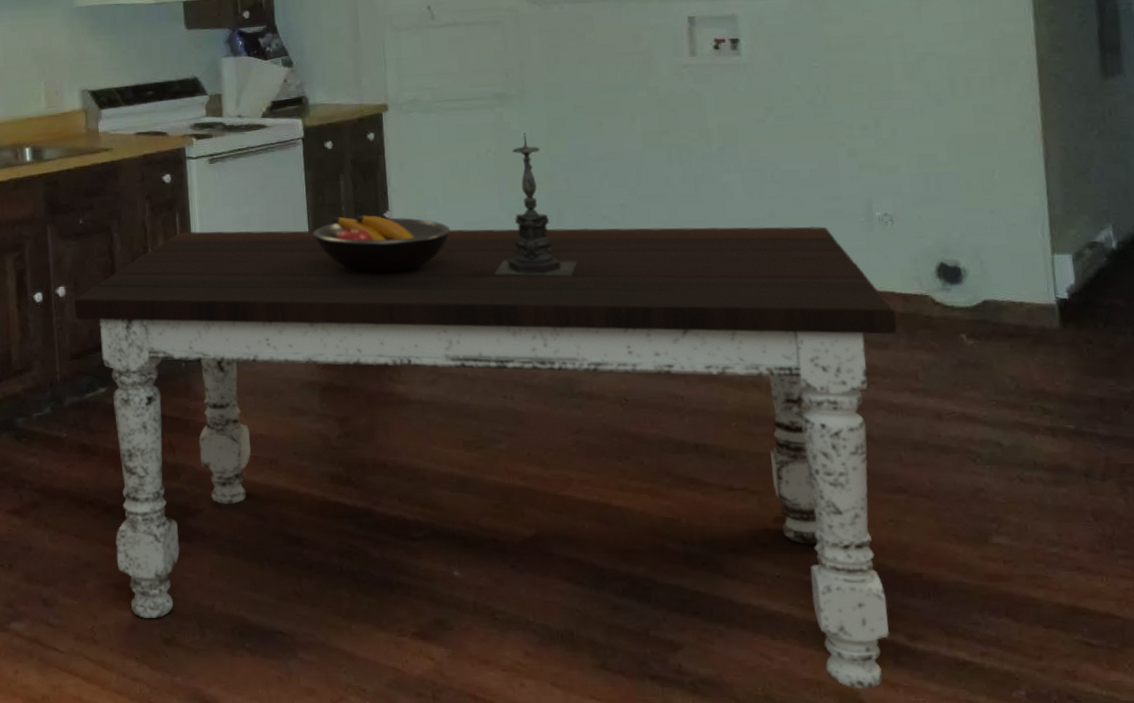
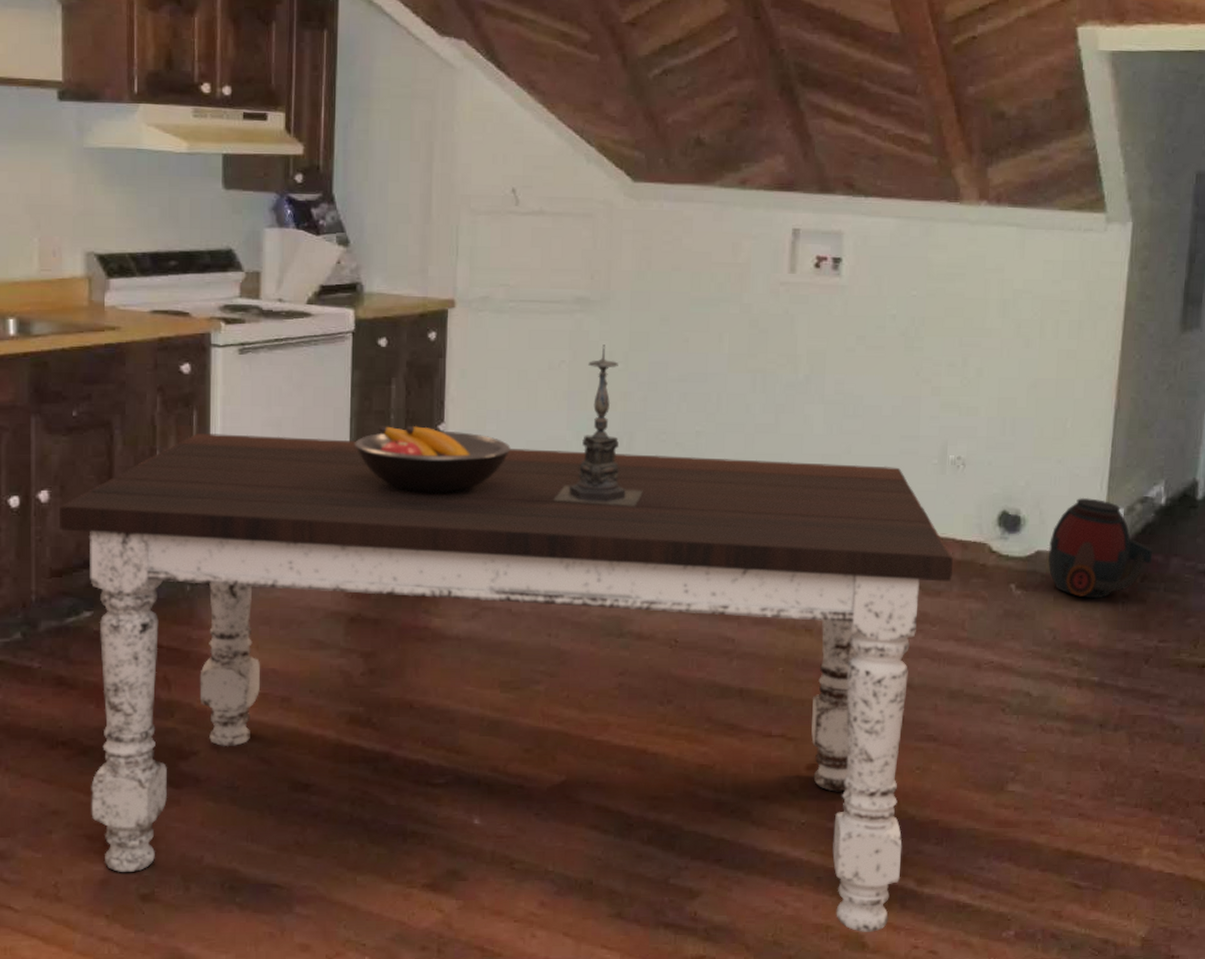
helmet: none [995,245,1113,346] -> present [1048,497,1153,599]

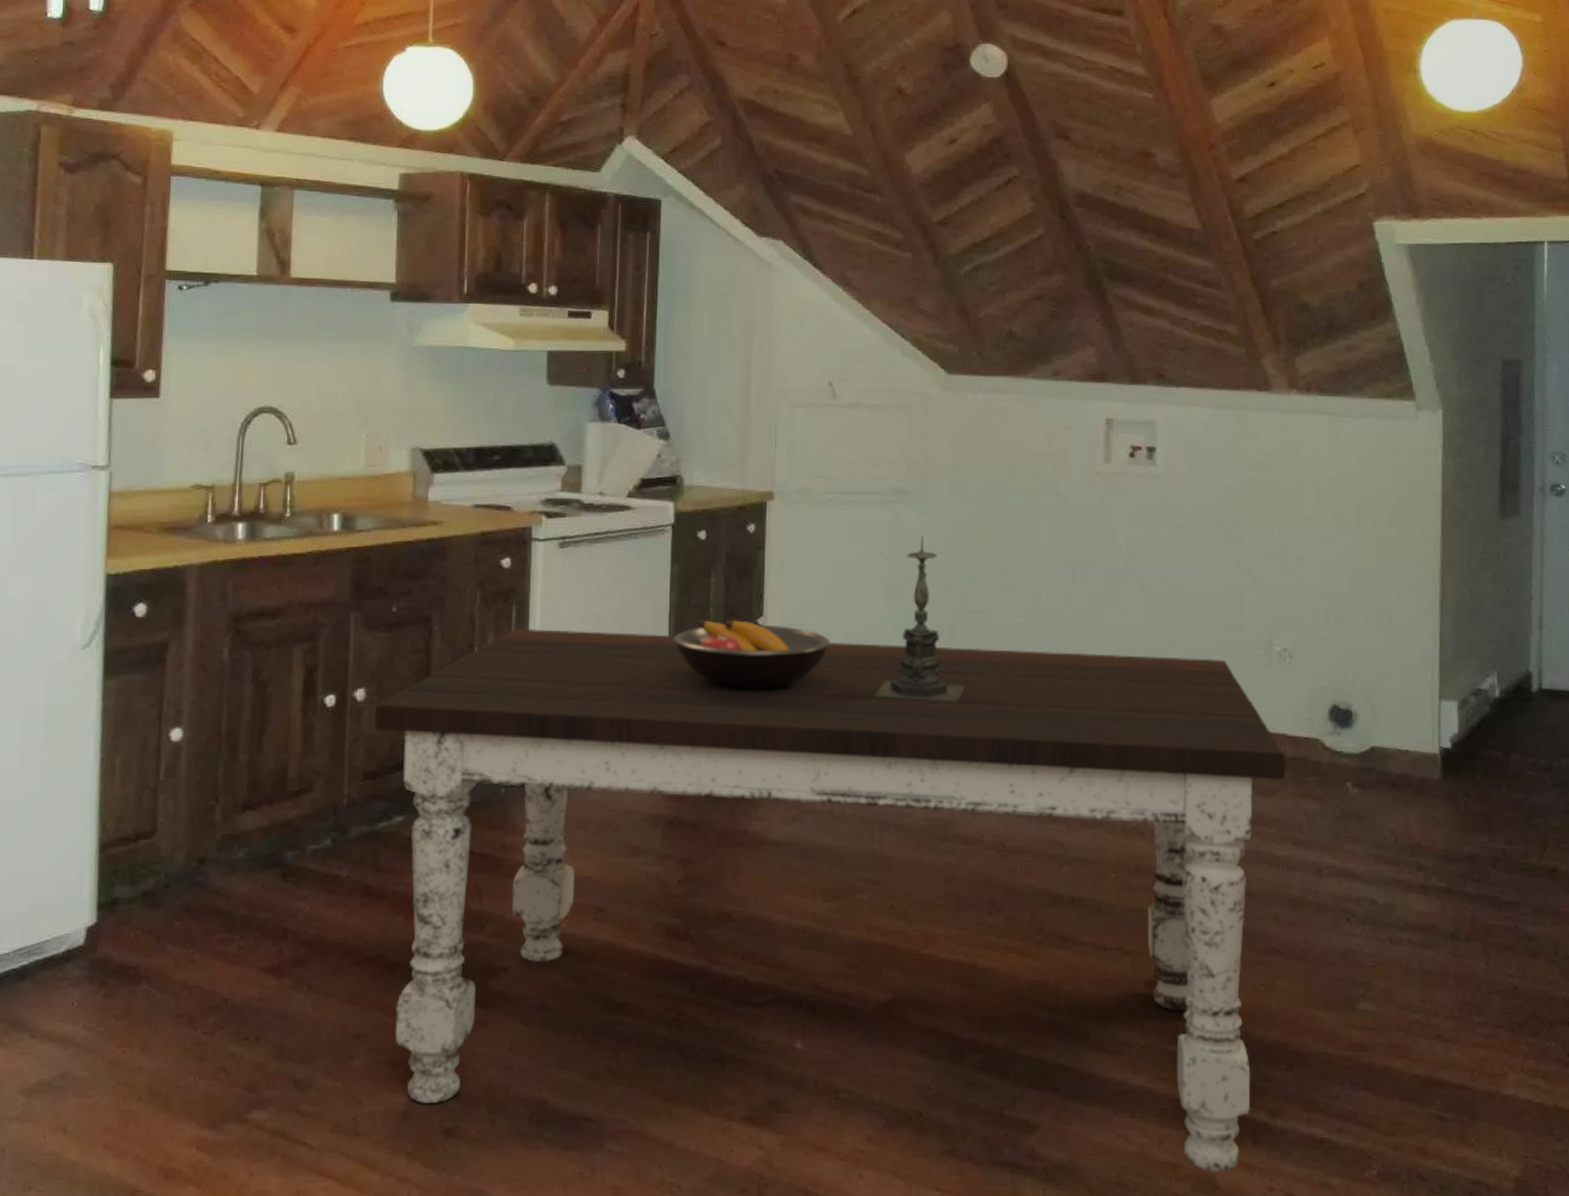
helmet: present [1048,497,1153,599] -> none [1383,690,1491,798]

